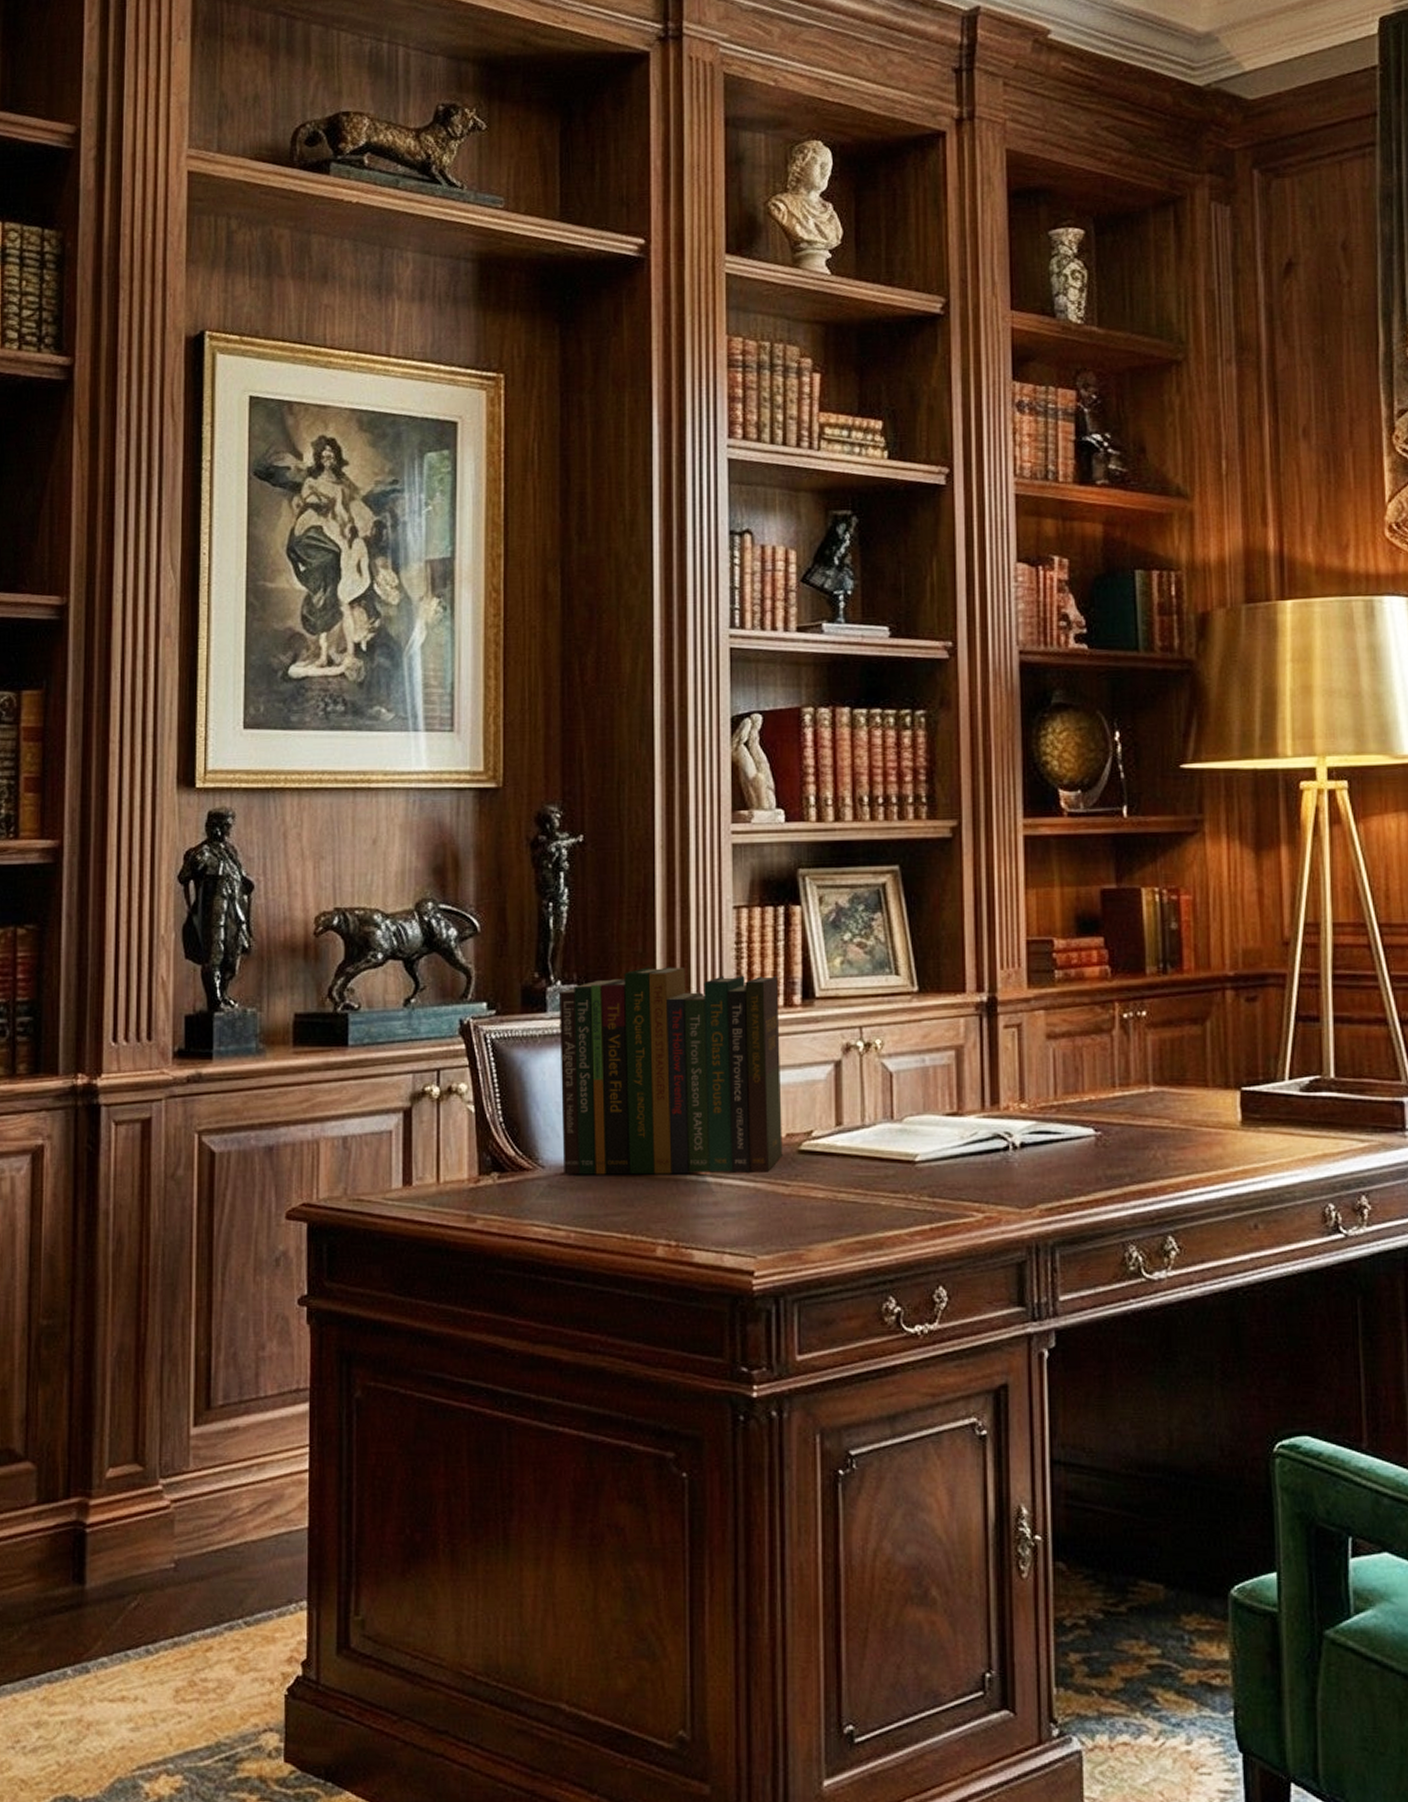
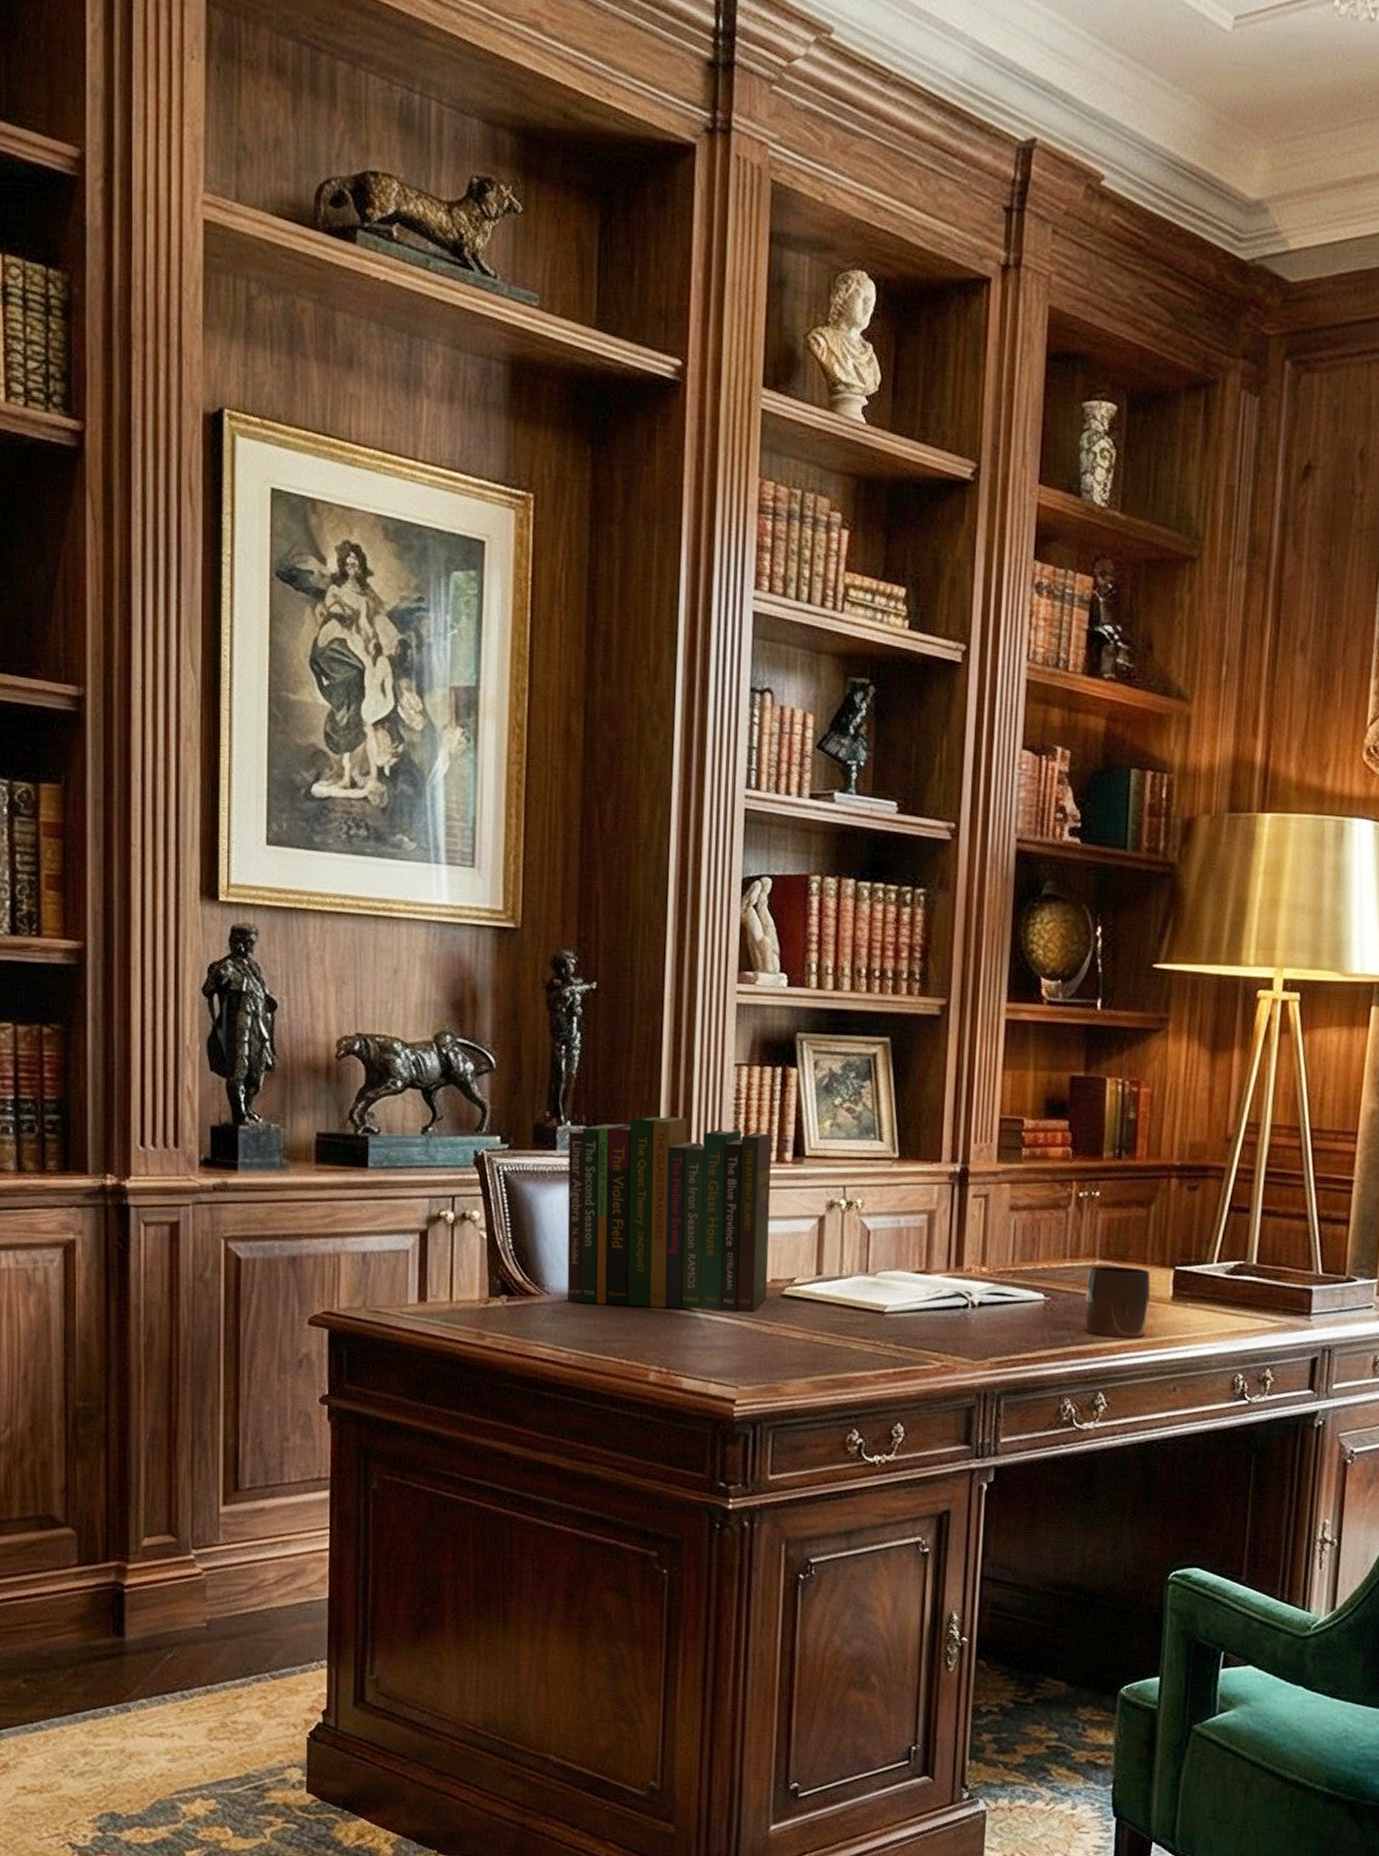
mug: none [1141,1091,1216,1173] -> present [1085,1265,1151,1340]

